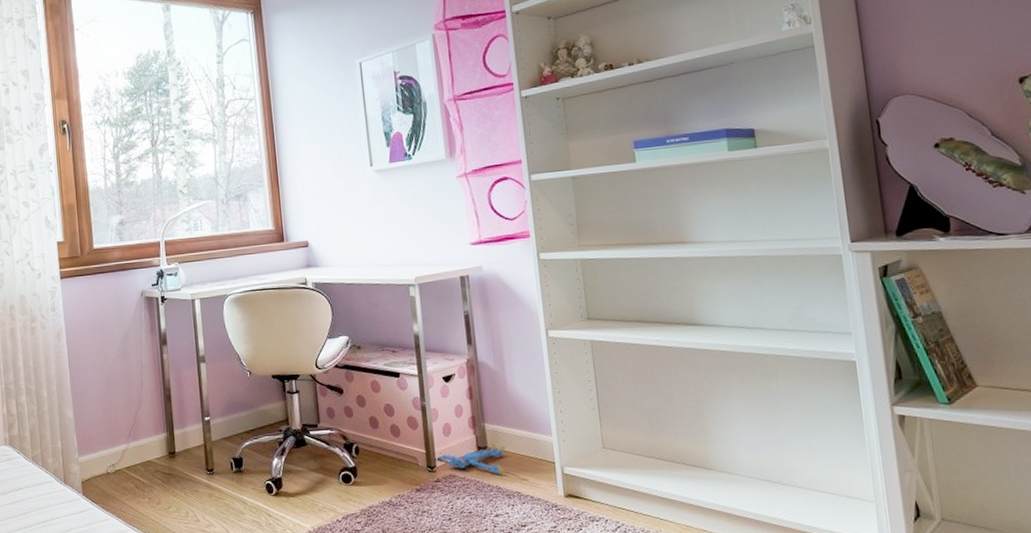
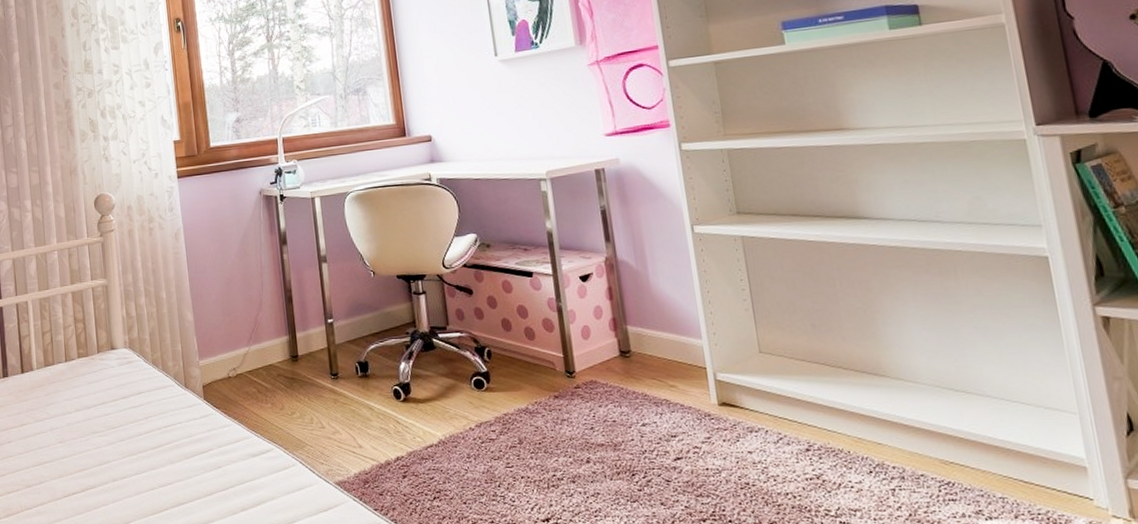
plush toy: present [435,443,505,474] -> none [574,347,651,380]

